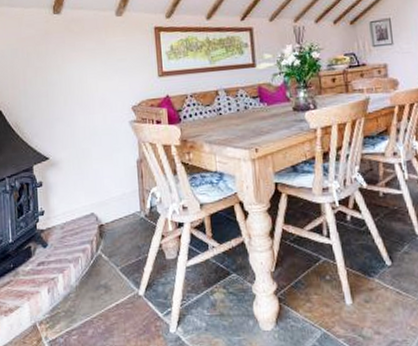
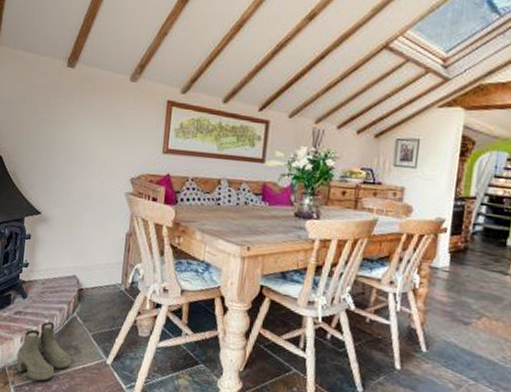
boots: none [46,265,103,330] -> present [16,321,71,382]

